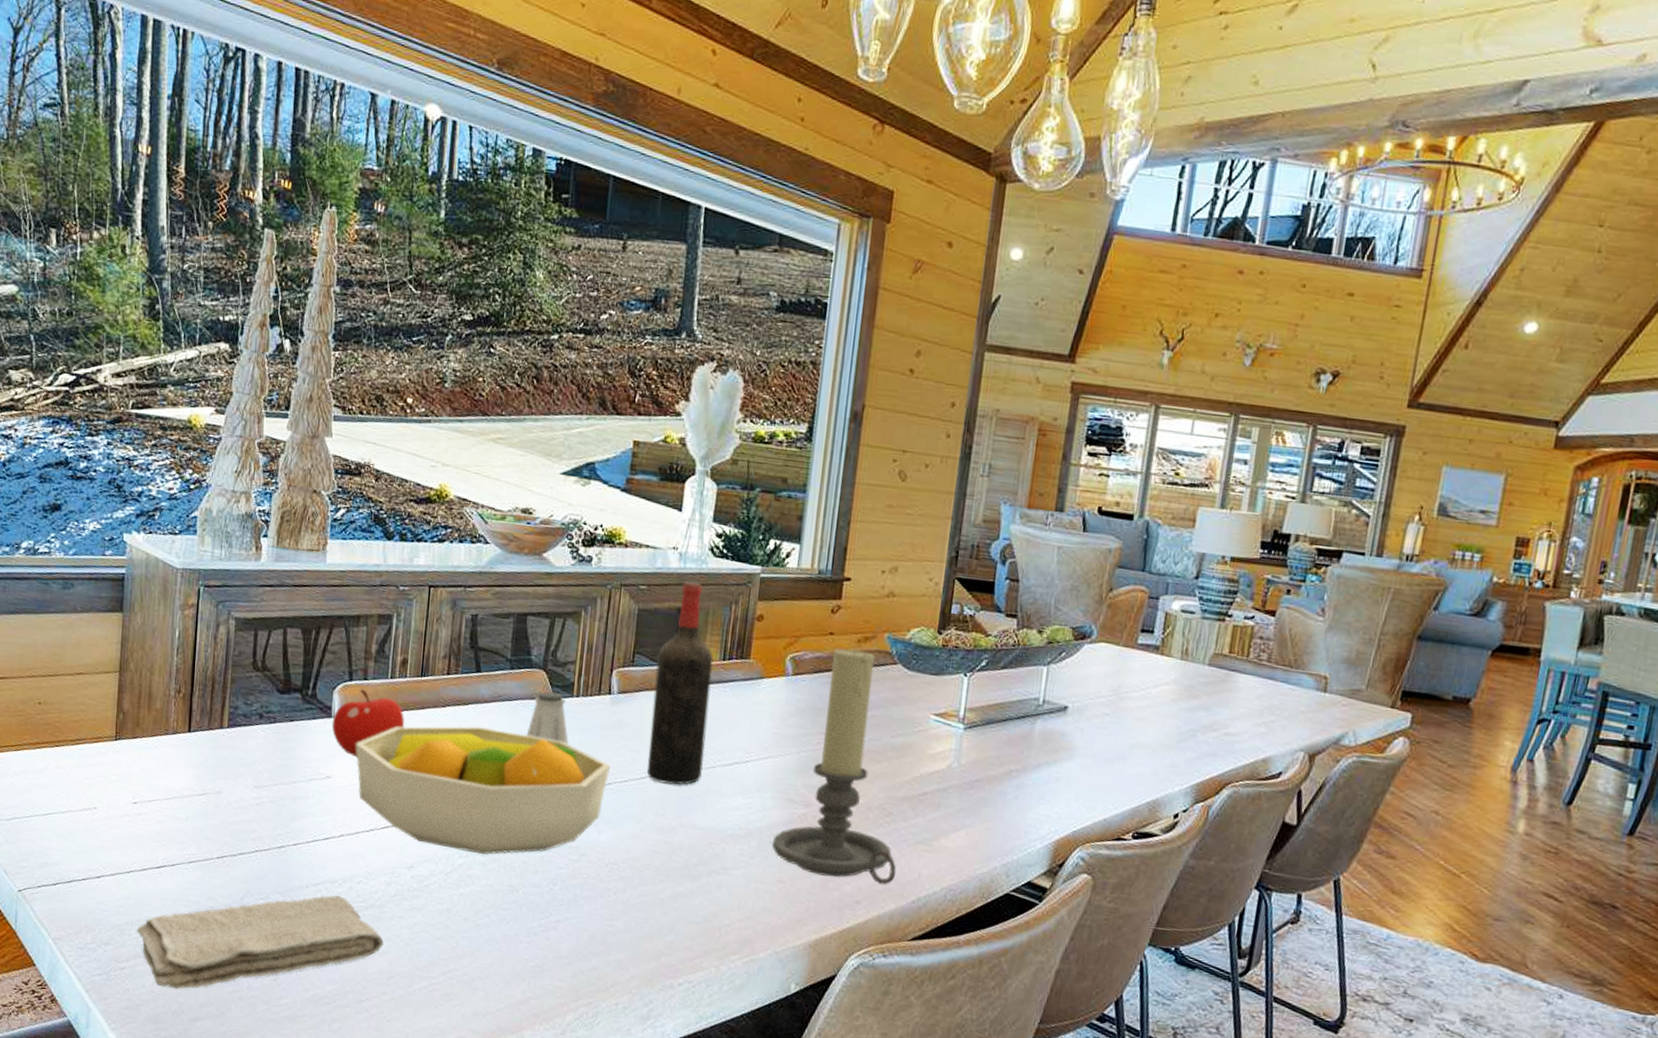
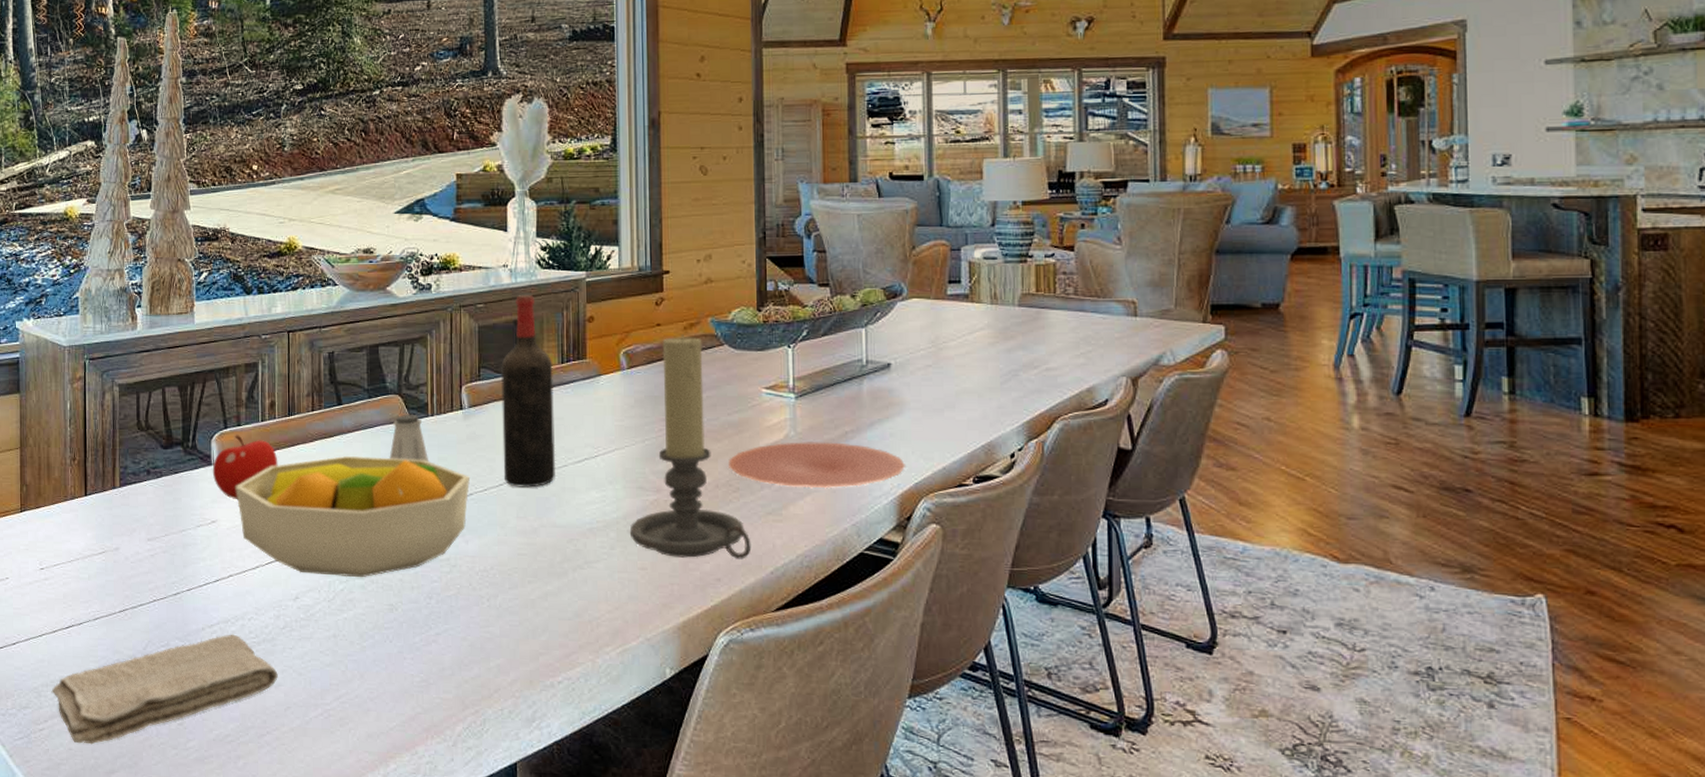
plate: none [884,772,1066,827] -> present [728,442,905,489]

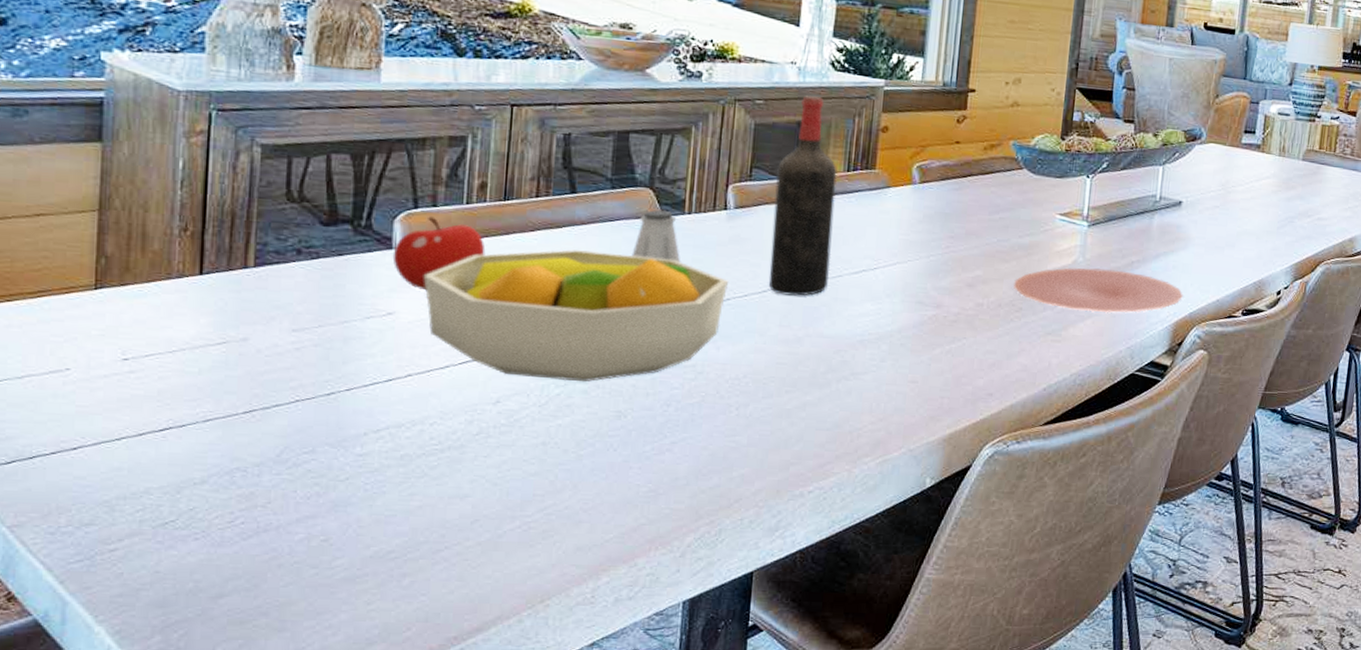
washcloth: present [51,634,278,745] -> none [131,440,465,566]
candle holder: present [629,334,751,560] -> none [903,154,1028,376]

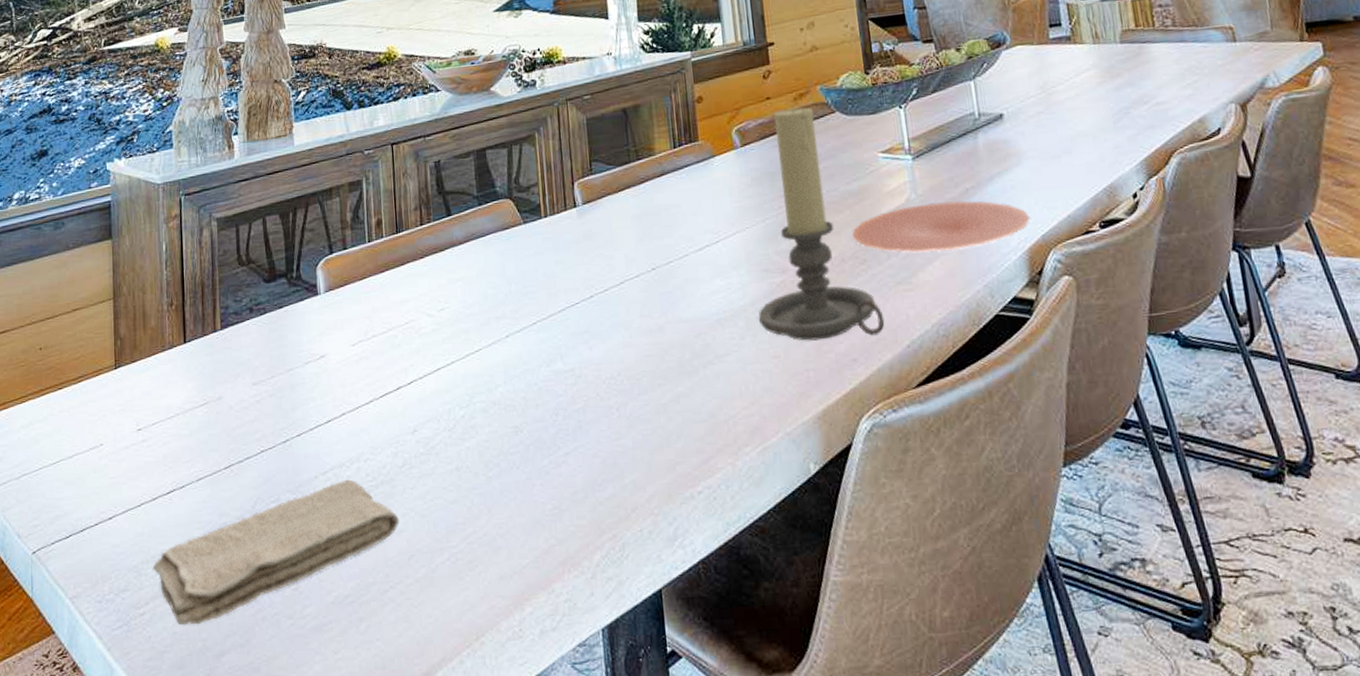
washcloth: none [131,440,465,566] -> present [152,479,399,626]
fruit: present [392,216,486,291] -> none [318,259,388,330]
fruit bowl: present [423,249,729,382] -> none [343,264,590,403]
saltshaker: present [631,209,681,262] -> none [504,218,546,268]
wine bottle: present [768,96,838,296] -> none [612,81,677,284]
candle holder: none [903,154,1028,376] -> present [758,105,885,341]

